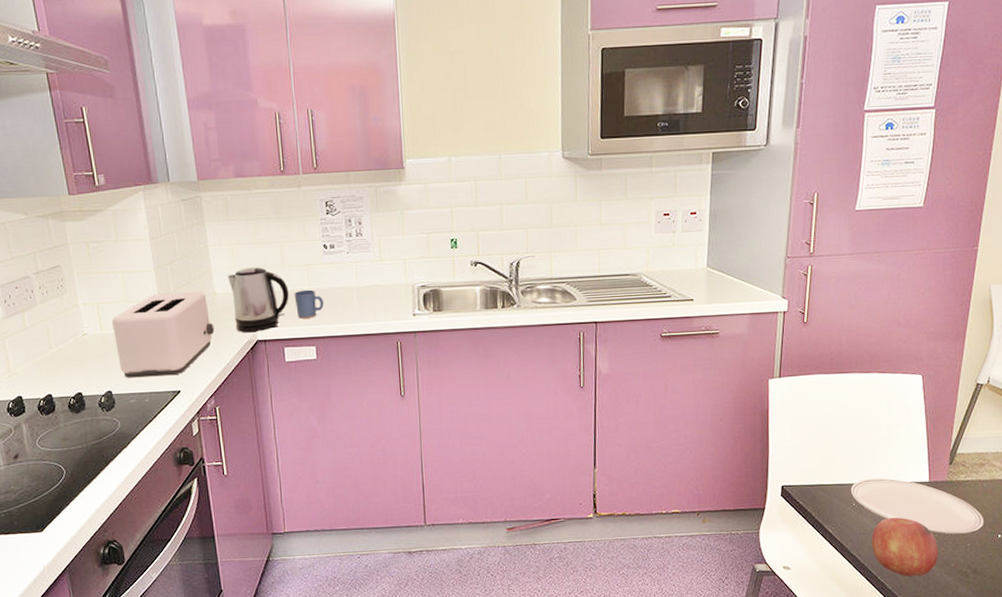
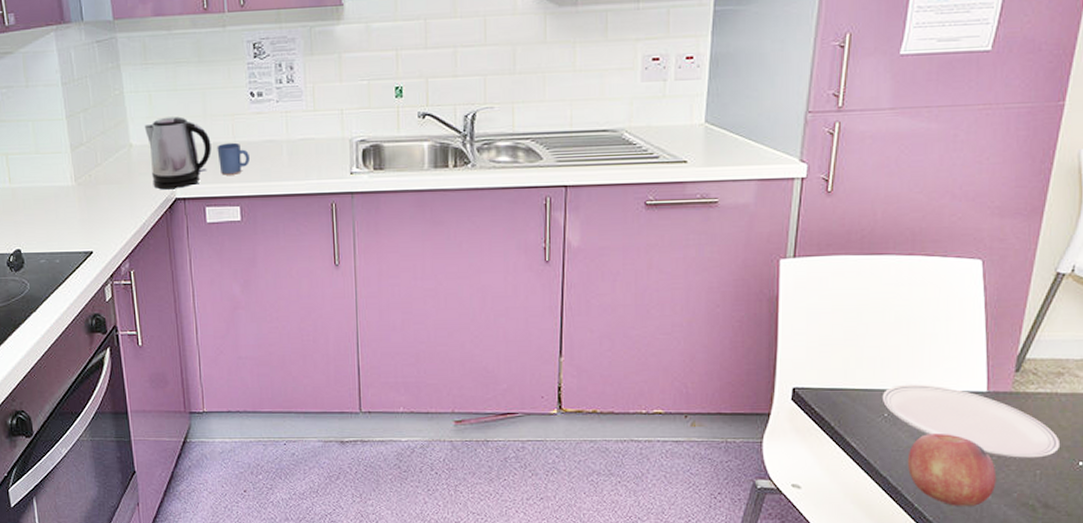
toaster: present [111,291,215,378] -> none [21,143,130,236]

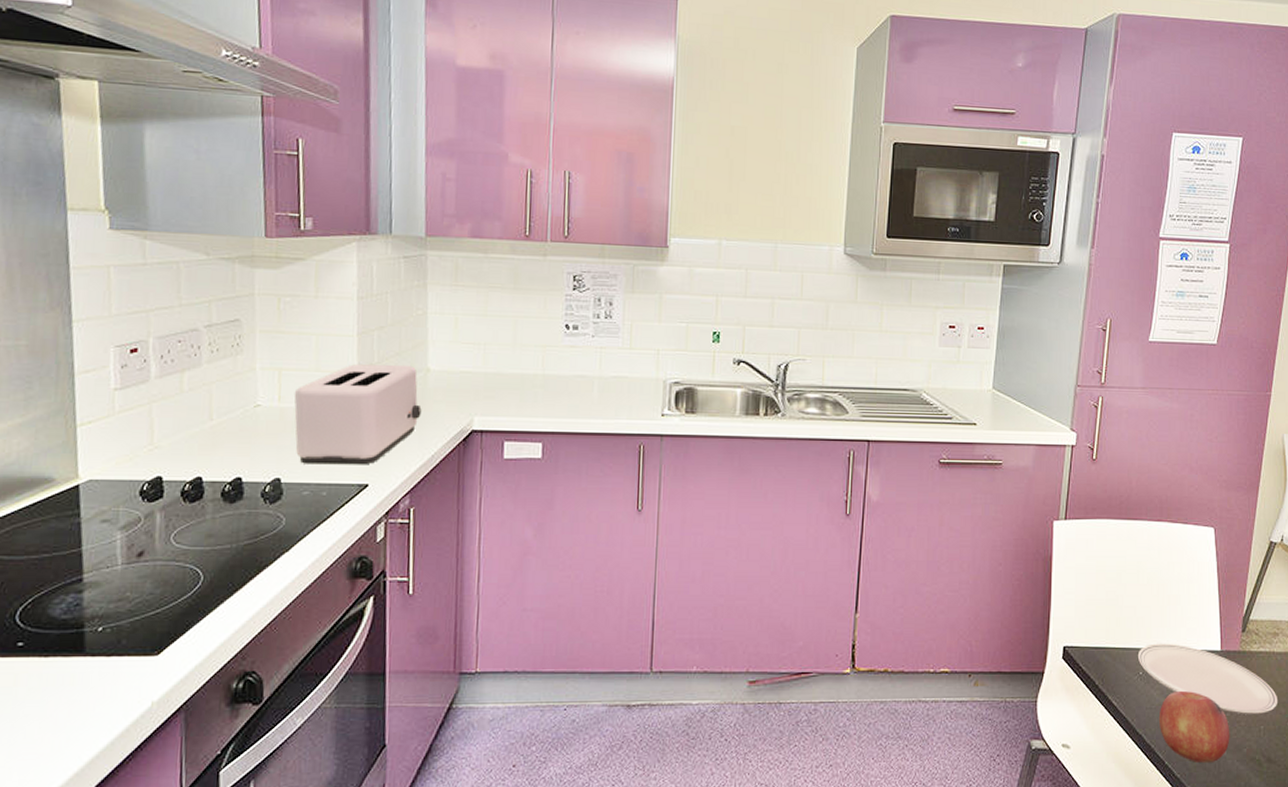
toaster: none [21,143,130,236] -> present [294,364,422,465]
kettle: present [145,116,211,190] -> none [446,343,518,421]
mug: present [217,142,250,175] -> none [523,375,558,409]

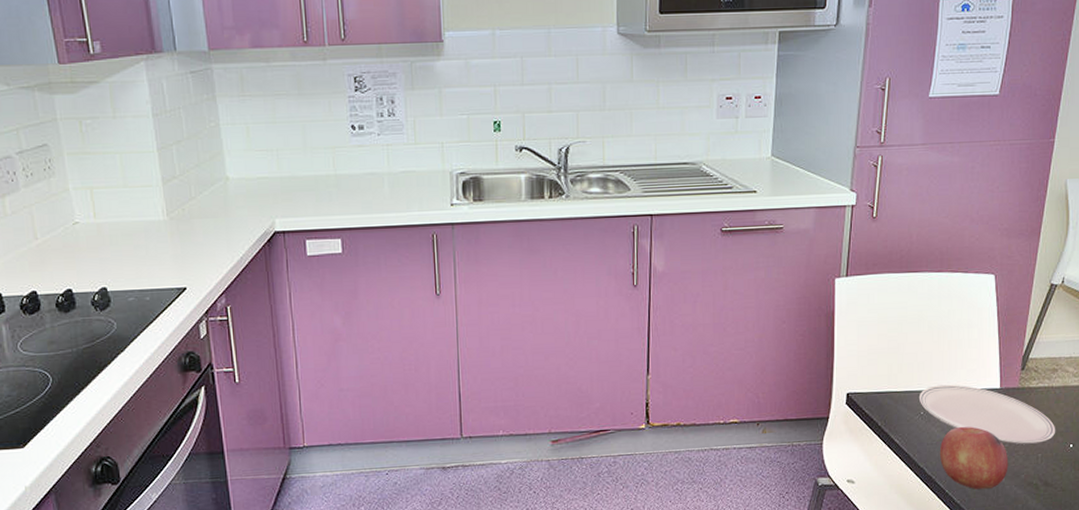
toaster: present [294,364,422,465] -> none [107,176,226,273]

